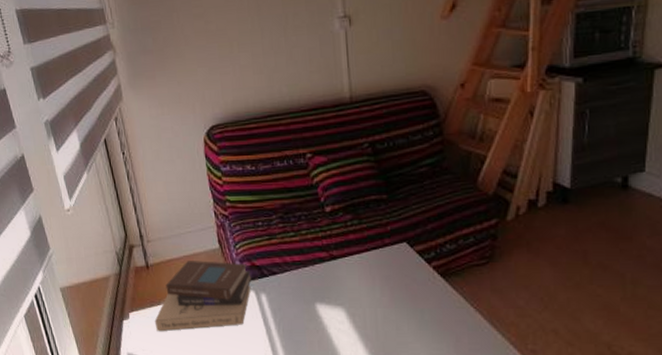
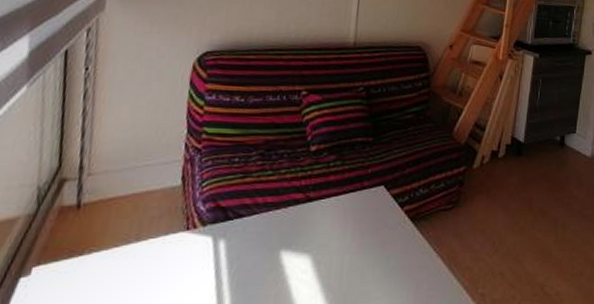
books: present [154,261,252,332] -> none [67,200,214,292]

